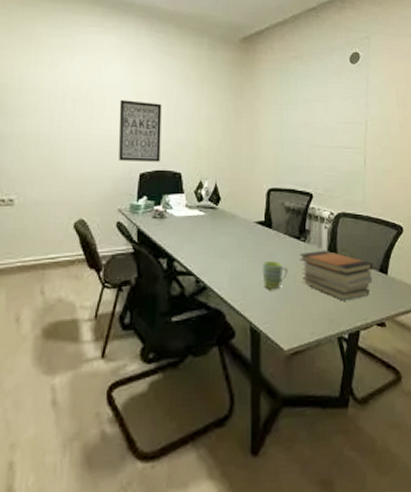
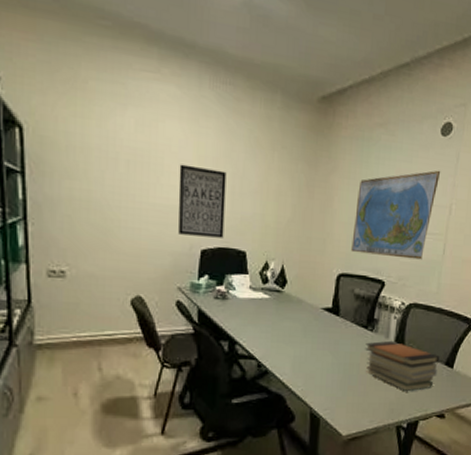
mug: present [262,260,288,289] -> none [326,348,352,377]
world map: none [278,92,354,172] -> present [351,170,441,260]

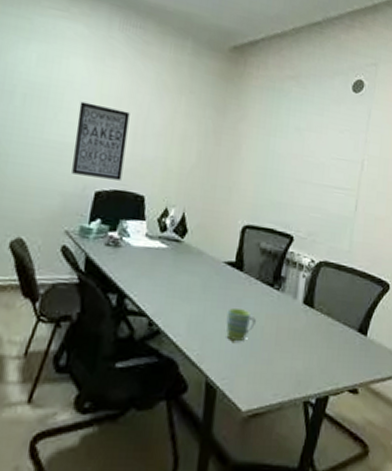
mug: none [326,348,352,377] -> present [226,307,256,341]
world map: present [351,170,441,260] -> none [258,125,353,215]
book stack: present [365,340,440,392] -> none [270,301,352,361]

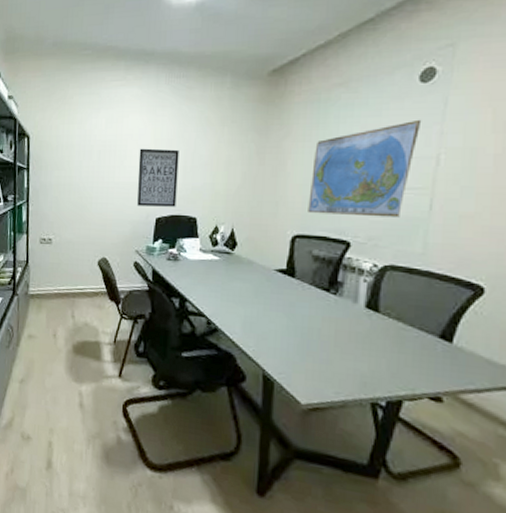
mug: present [226,307,256,341] -> none [280,310,311,341]
world map: none [258,125,353,215] -> present [308,119,422,218]

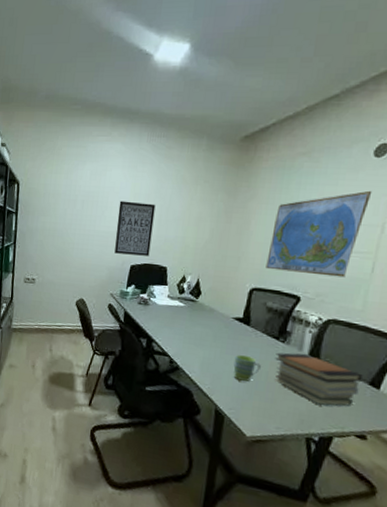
mug: none [280,310,311,341] -> present [233,354,261,382]
book stack: none [327,305,431,365] -> present [275,352,363,407]

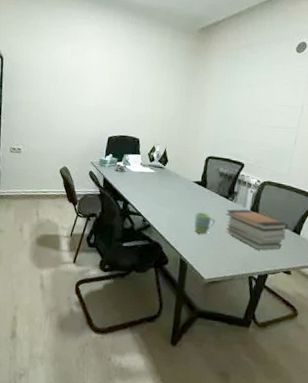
wall art: present [114,201,156,256] -> none [94,78,129,129]
world map: present [265,190,372,278] -> none [218,79,295,148]

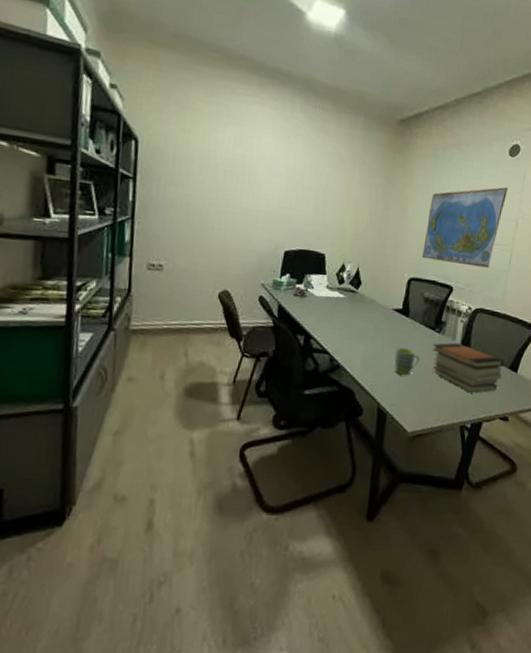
world map: none [218,79,295,148] -> present [422,187,508,268]

